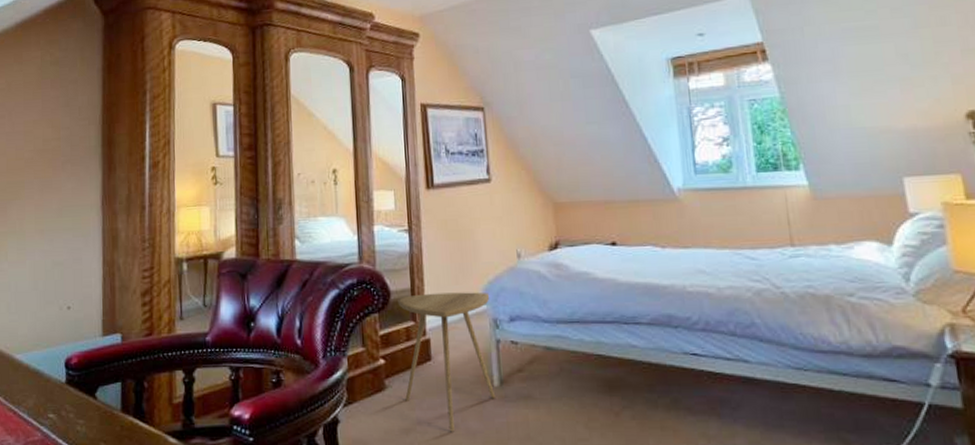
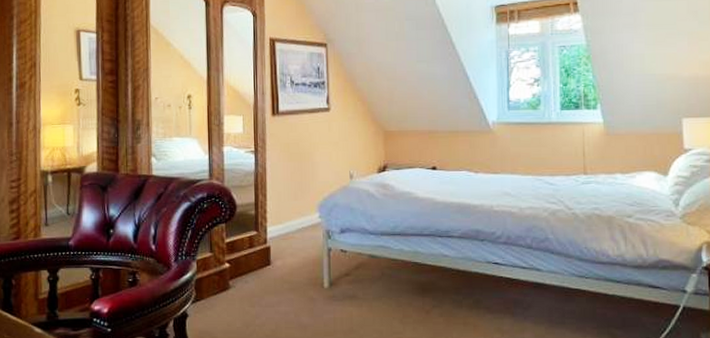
side table: present [398,292,496,432] -> none [243,207,325,326]

